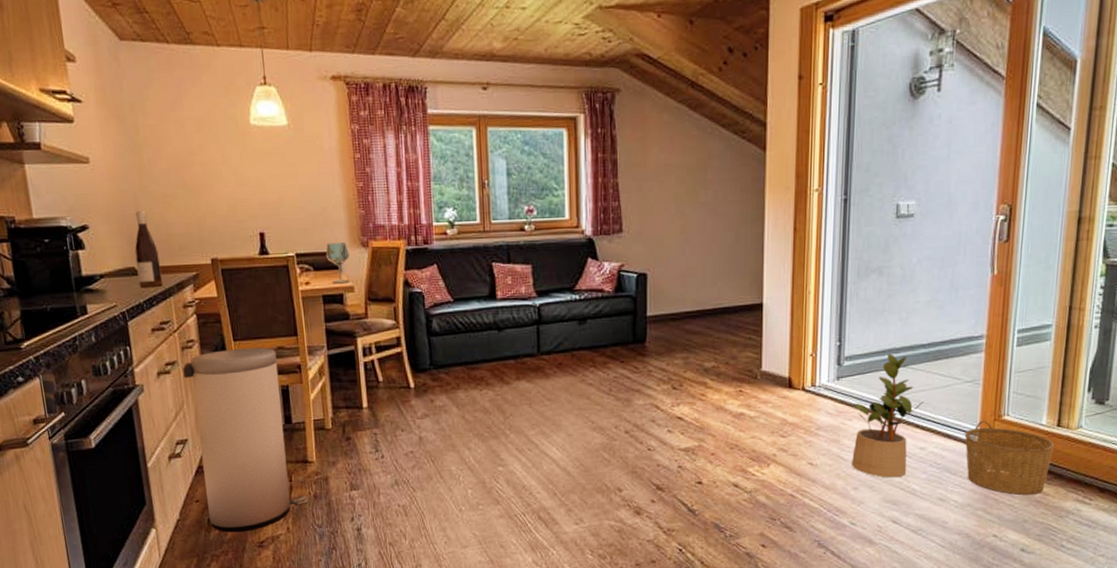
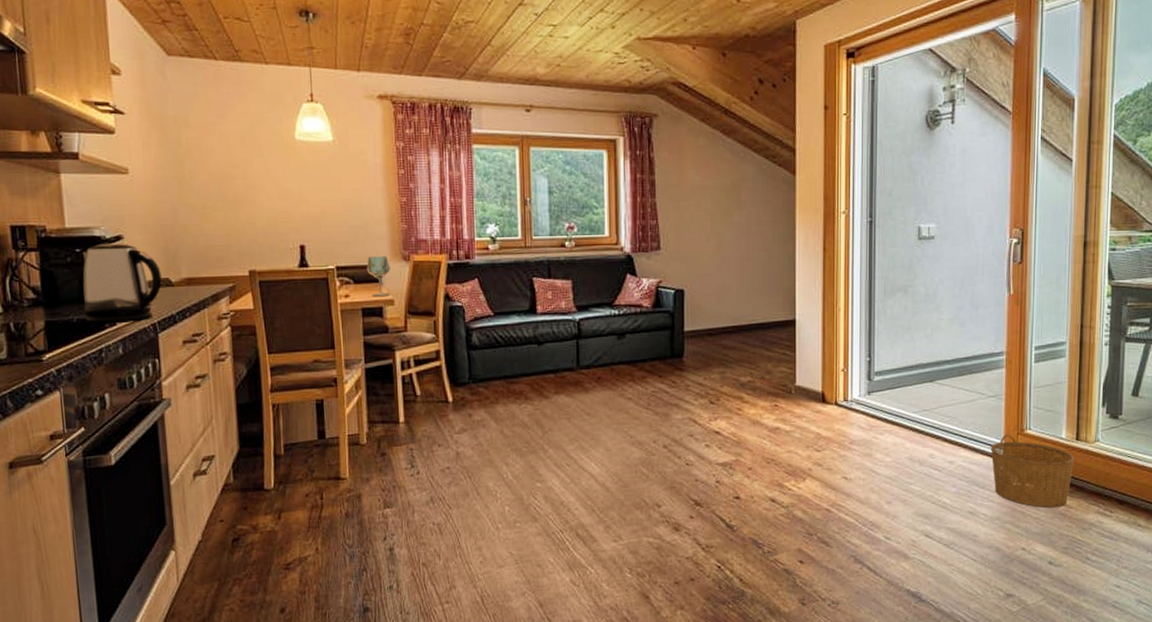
kettle: none [50,233,129,314] -> present [82,243,162,325]
bottle: present [134,210,164,289] -> none [170,221,198,300]
pedal bin: present [183,347,310,532] -> none [214,360,341,554]
potted plant: present [852,353,924,478] -> none [885,369,950,492]

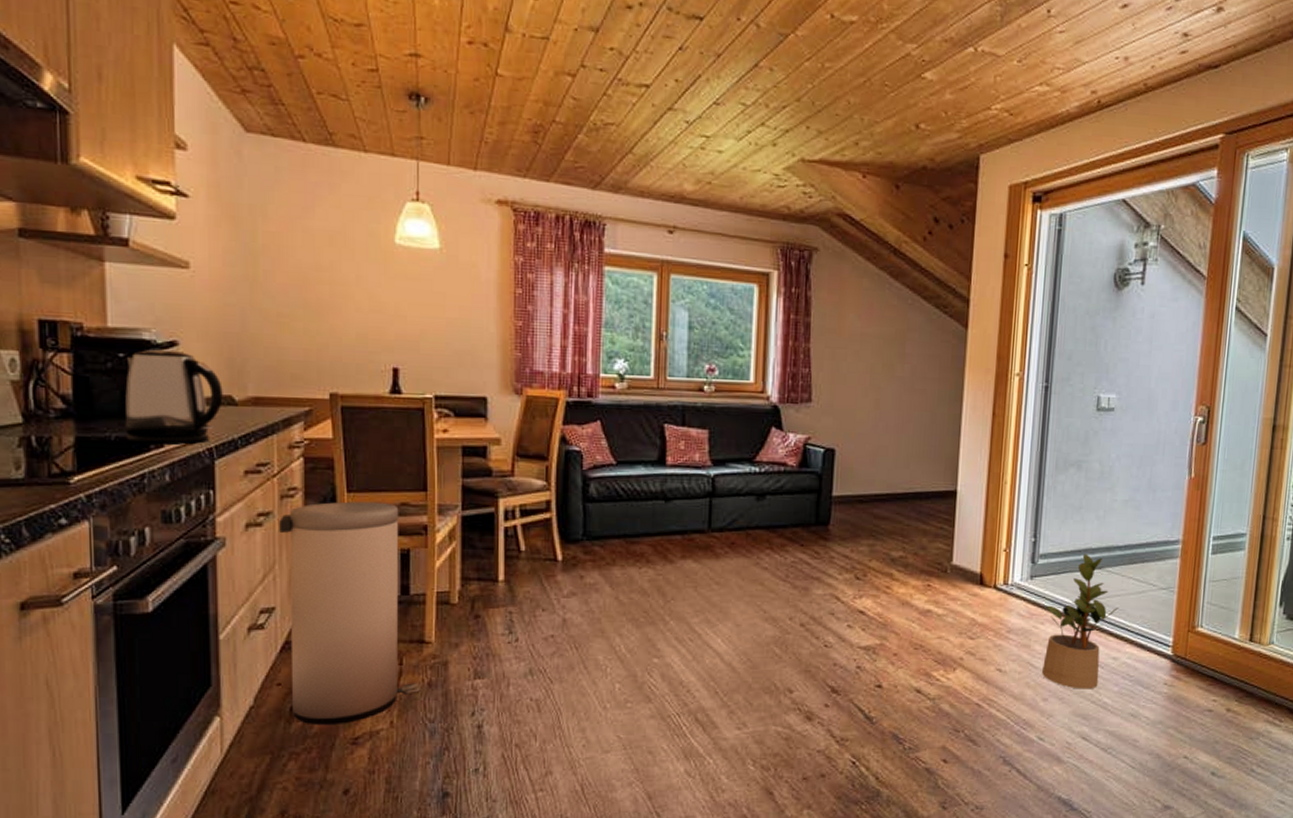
pedal bin: none [214,360,341,554] -> present [279,501,422,724]
wine glass: present [366,256,390,297] -> none [470,387,499,435]
potted plant: none [885,369,950,492] -> present [1042,554,1118,690]
basket: present [990,434,1075,508] -> none [1158,631,1247,713]

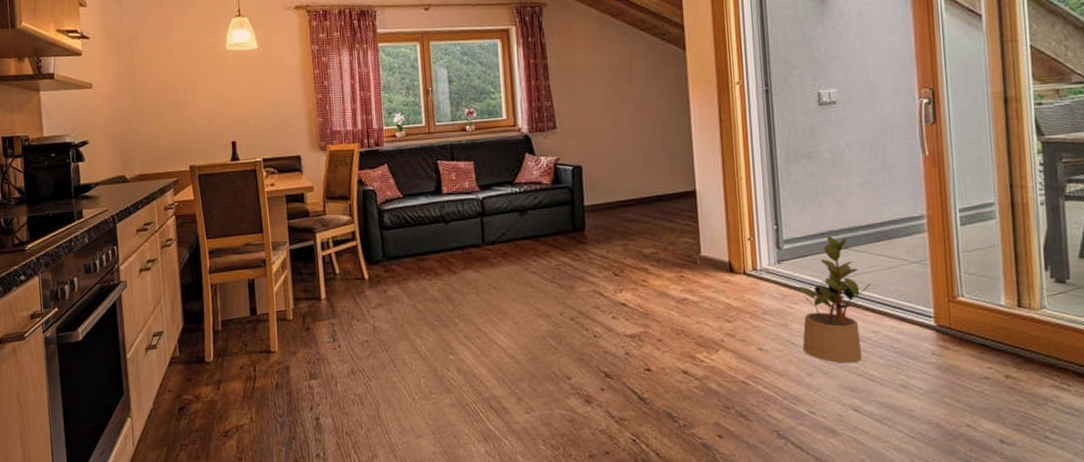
kettle: present [125,349,223,446] -> none [56,147,119,218]
pedal bin: present [279,501,422,724] -> none [162,244,272,422]

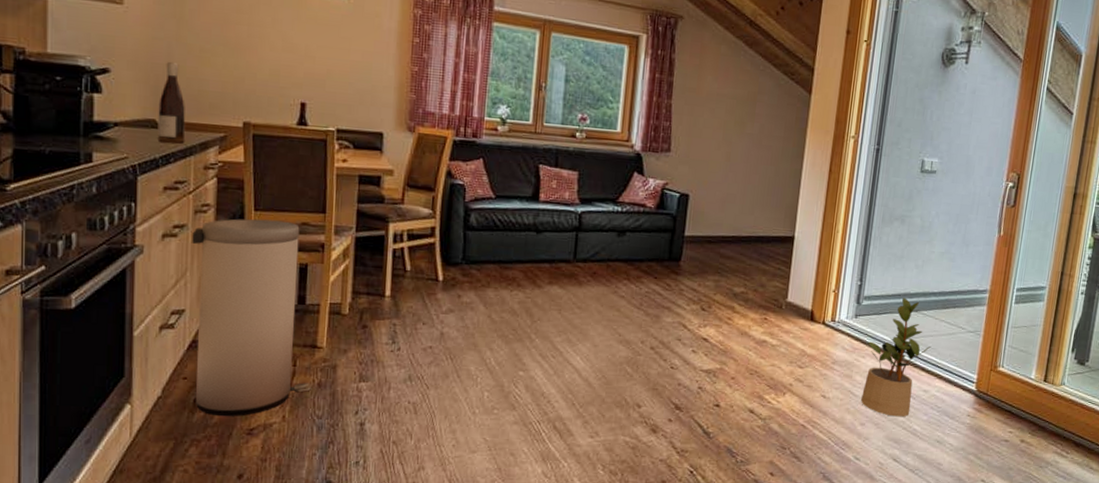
bottle: none [125,126,148,194] -> present [157,61,186,145]
pedal bin: none [162,244,272,422] -> present [192,218,312,416]

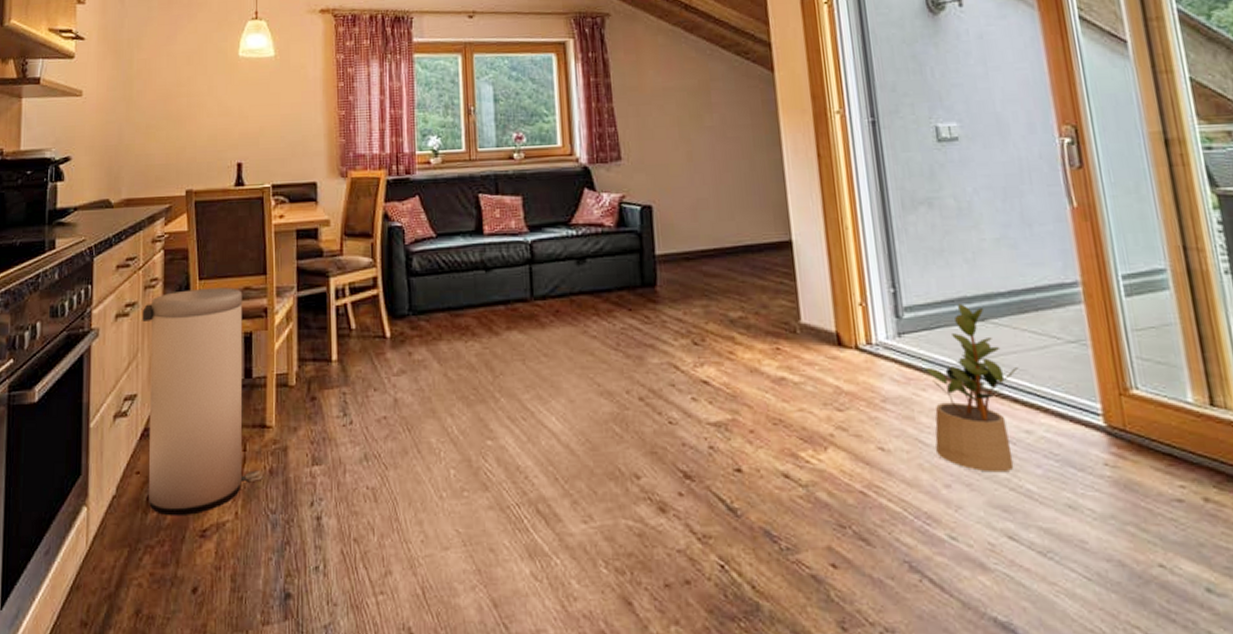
bottle: present [157,61,186,145] -> none [111,141,135,222]

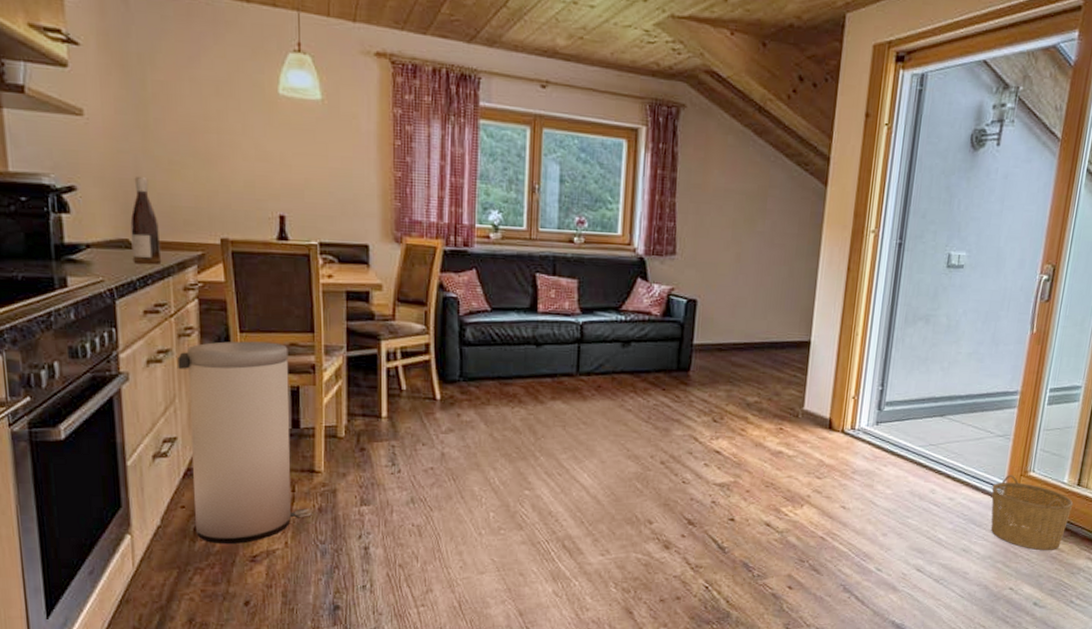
bottle: none [111,141,135,222] -> present [130,176,162,266]
potted plant: present [926,304,1017,473] -> none [883,402,957,526]
basket: none [1082,394,1217,504] -> present [990,475,1074,550]

